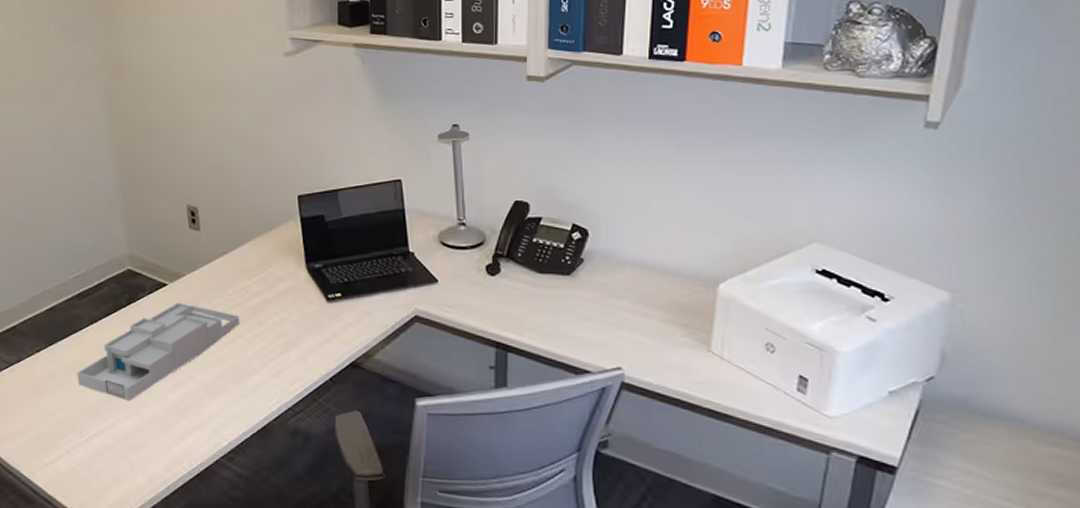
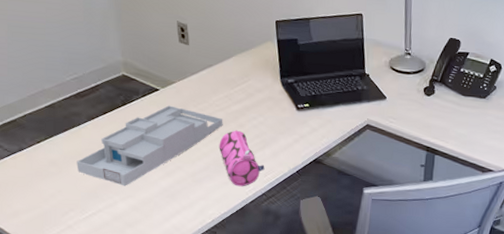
pencil case: none [235,329,290,400] -> present [219,130,265,187]

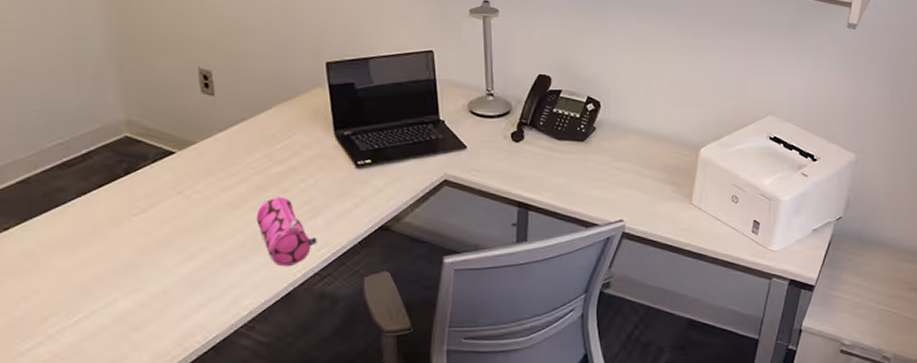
desk organizer: present [76,105,223,186] -> none [61,171,262,278]

